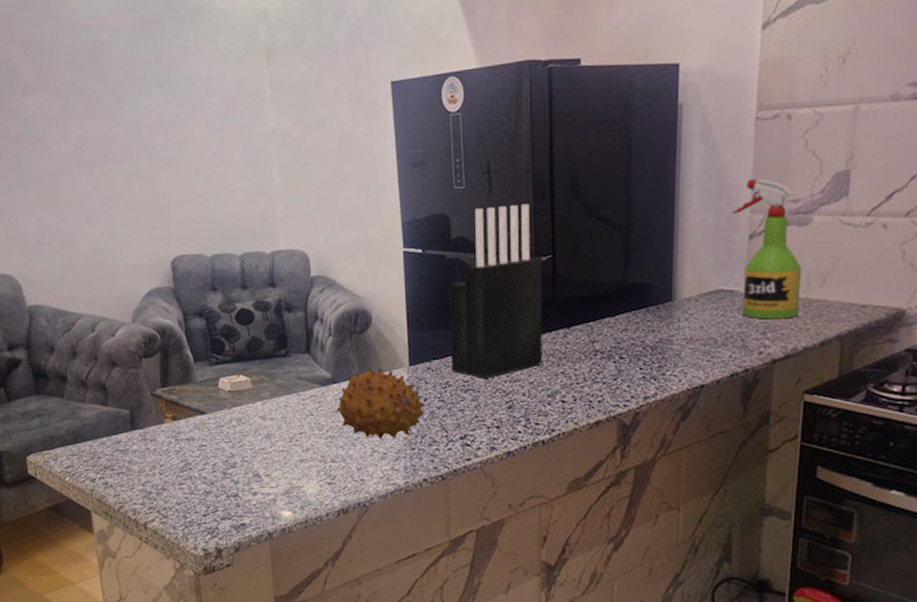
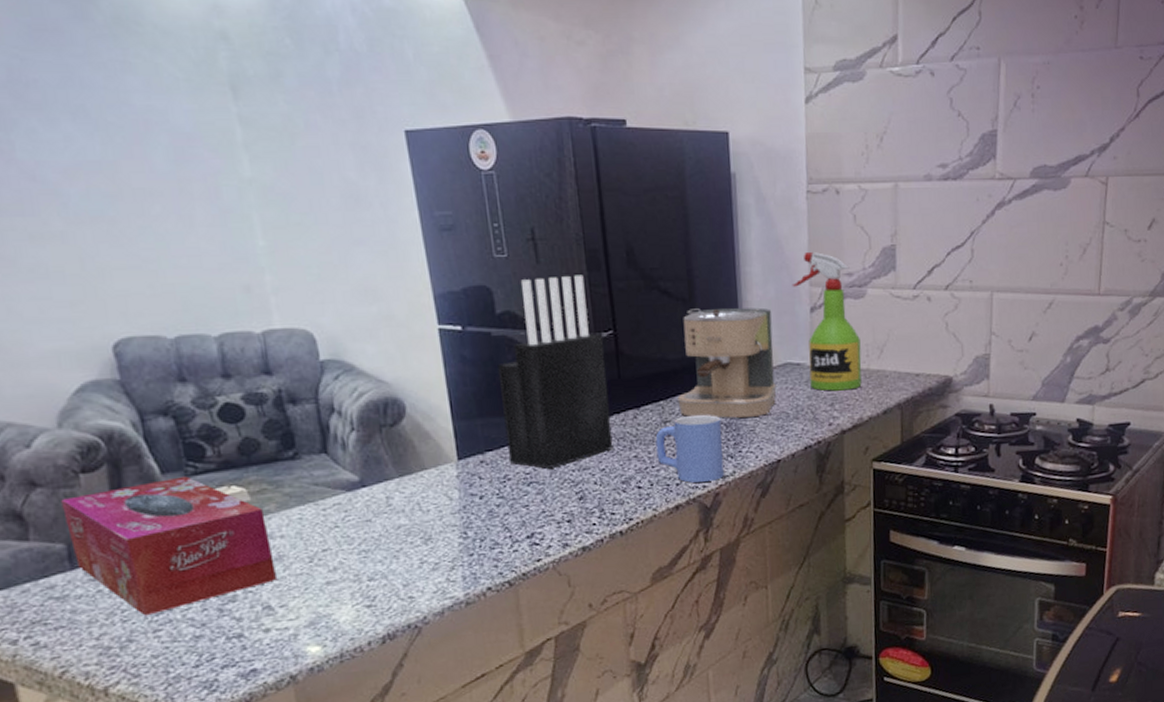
tissue box: none [130,365,266,472] -> present [61,476,278,616]
fruit: present [336,368,425,439] -> none [369,465,482,548]
mug: none [582,336,647,401] -> present [655,414,724,483]
coffee maker: none [607,234,707,341] -> present [677,307,777,418]

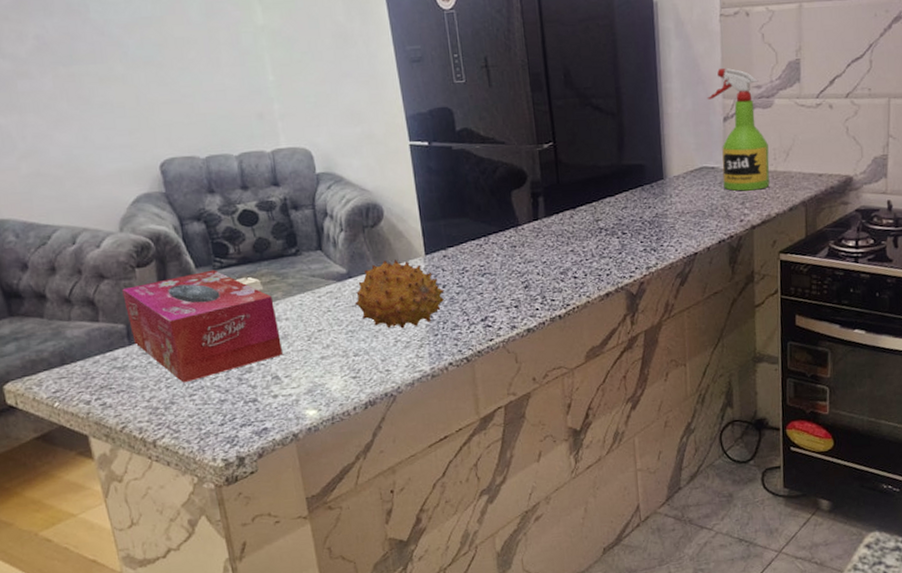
fruit: none [369,465,482,548] -> present [355,260,445,329]
knife block: present [497,275,613,469] -> none [457,95,553,262]
mug: present [655,414,724,483] -> none [589,213,648,273]
coffee maker: present [677,307,777,418] -> none [608,119,694,217]

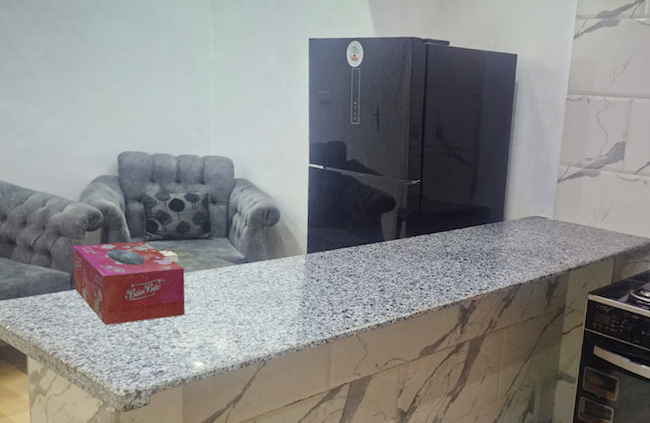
fruit: present [355,260,445,329] -> none [246,253,318,309]
spray bottle: present [707,68,770,191] -> none [547,141,591,241]

